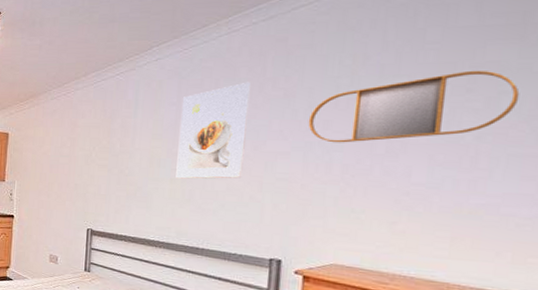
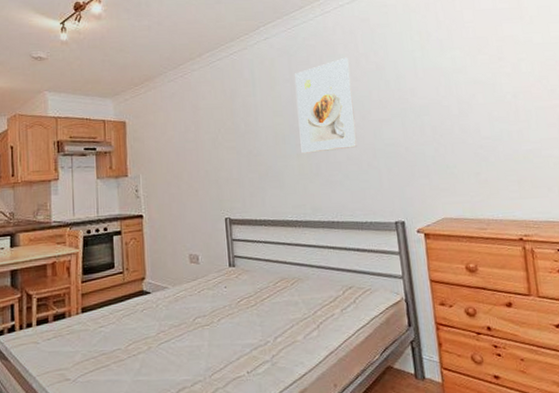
home mirror: present [308,70,520,143] -> none [398,42,531,108]

